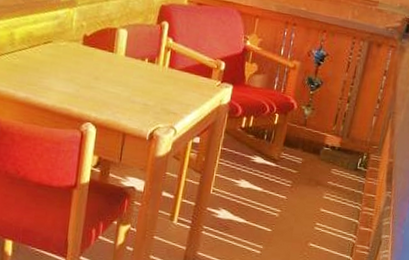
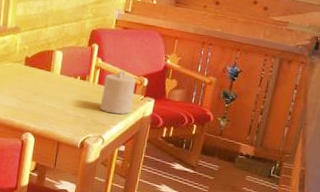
candle: none [171,52,212,102] -> present [99,70,136,115]

